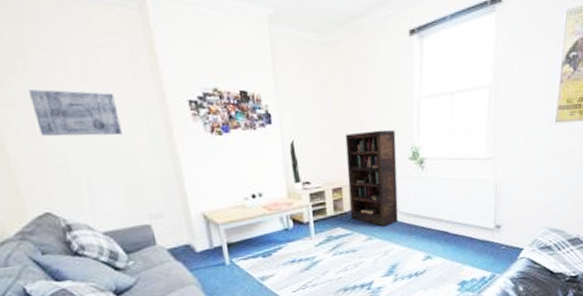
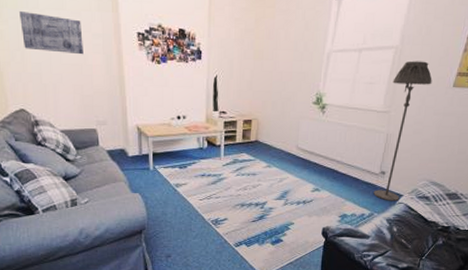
bookcase: present [345,129,398,227] -> none [255,75,304,158]
floor lamp: none [491,98,534,258] -> present [373,61,432,201]

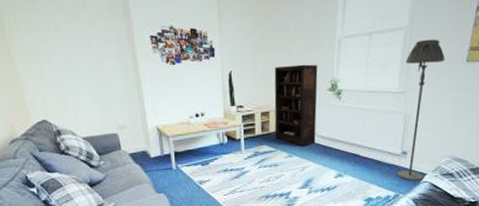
wall art: present [20,11,83,55] -> none [35,25,100,63]
bookcase: none [255,75,304,158] -> present [274,64,318,147]

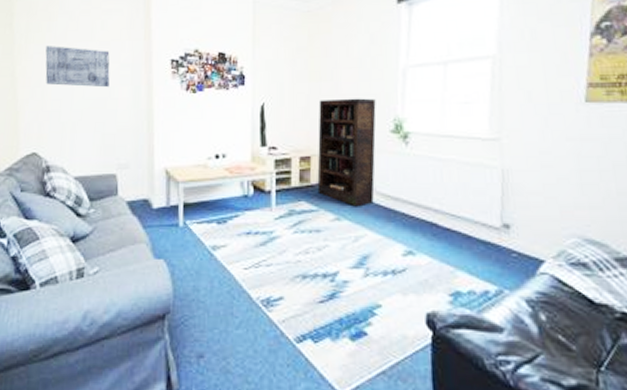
wall art: none [35,25,100,63] -> present [45,46,110,88]
floor lamp: present [397,39,445,181] -> none [496,71,553,271]

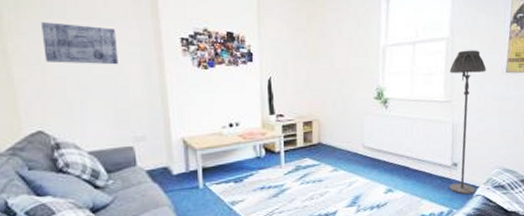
bookcase: present [317,98,376,207] -> none [317,71,363,159]
floor lamp: none [496,71,553,271] -> present [449,50,486,195]

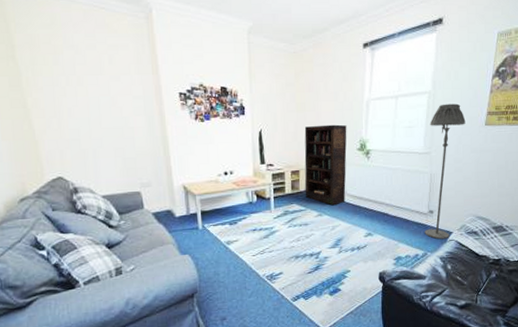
wall art: present [42,22,118,65] -> none [55,79,124,118]
bookcase: none [317,71,363,159] -> present [304,124,347,206]

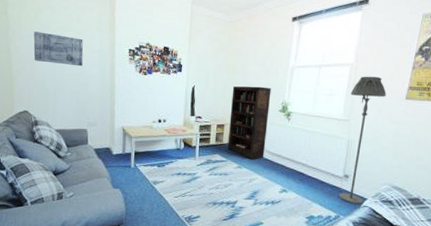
wall art: none [55,79,124,118] -> present [33,32,83,67]

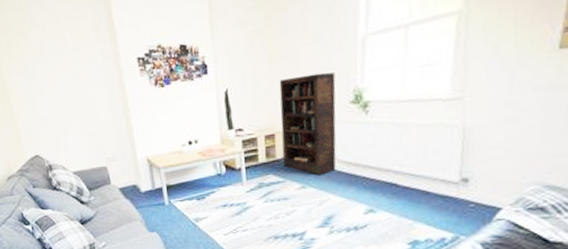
wall art: present [33,32,83,67] -> none [27,56,87,95]
floor lamp: present [338,76,386,205] -> none [455,22,523,218]

